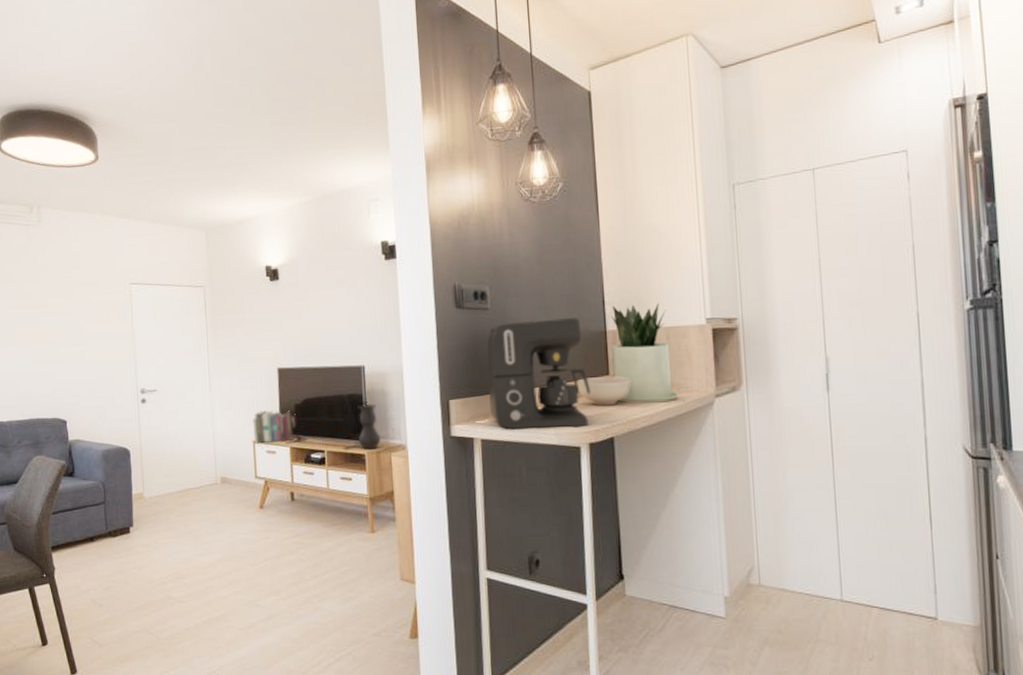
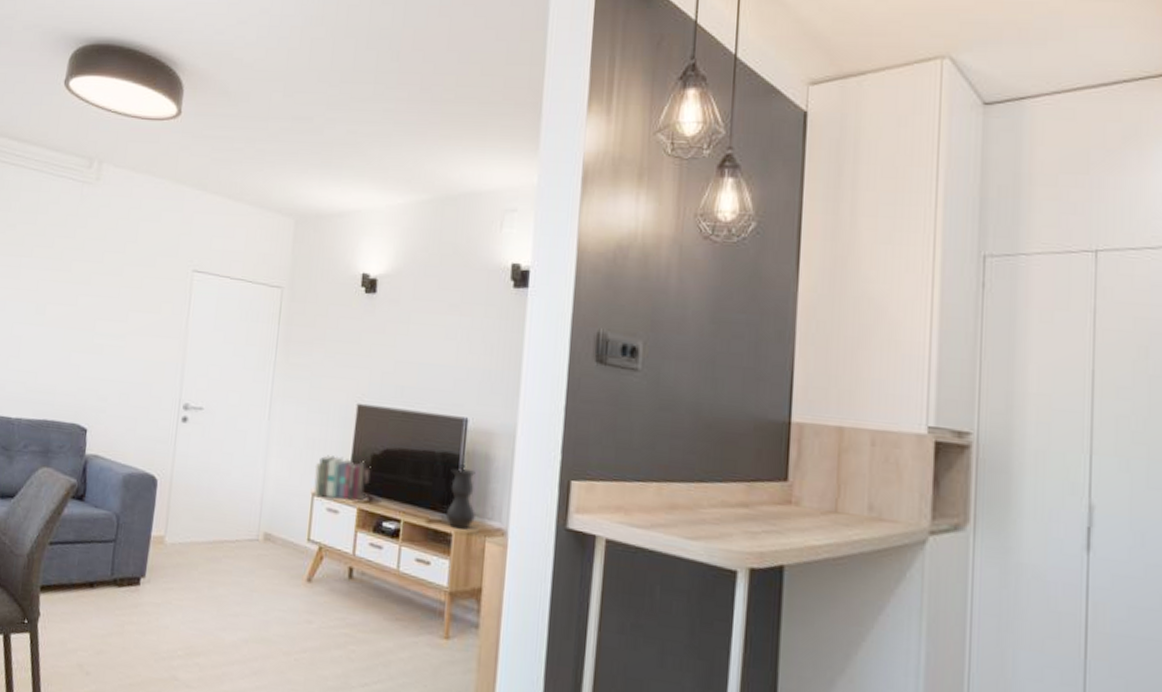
coffee maker: present [487,317,591,430] -> none [621,392,760,545]
bowl: present [577,376,631,406] -> none [743,479,816,523]
planter: present [611,303,680,404] -> none [793,390,881,531]

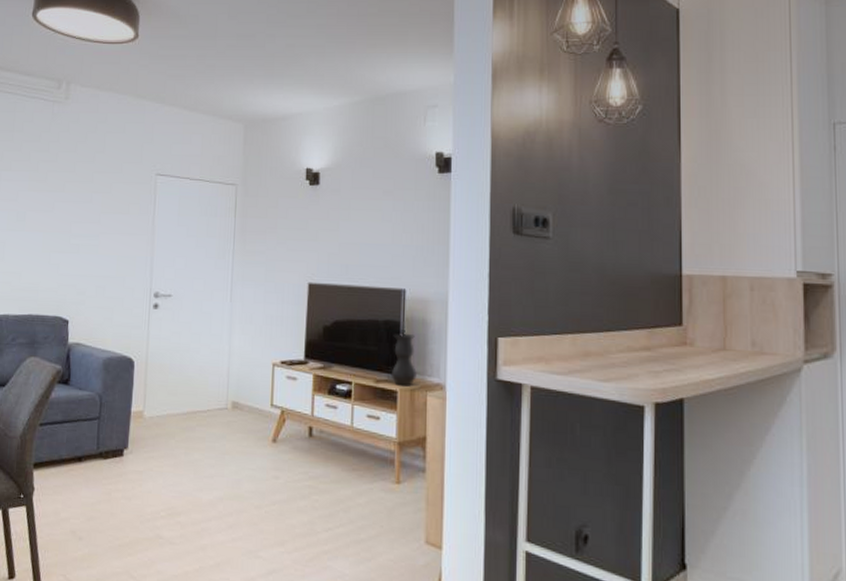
books: present [313,455,376,503] -> none [273,329,329,369]

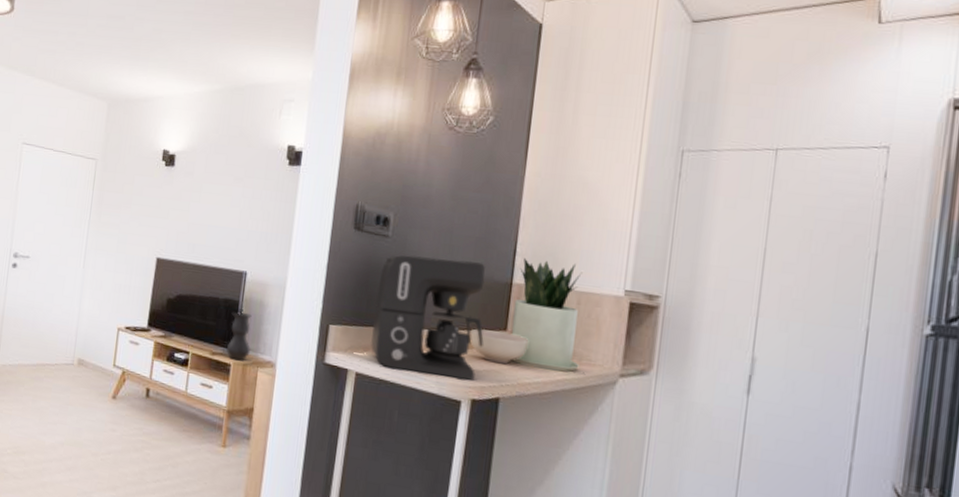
coffee maker: none [542,255,660,383] -> present [370,255,485,381]
bowl: none [645,325,707,362] -> present [470,328,529,364]
planter: none [686,247,762,364] -> present [511,257,583,372]

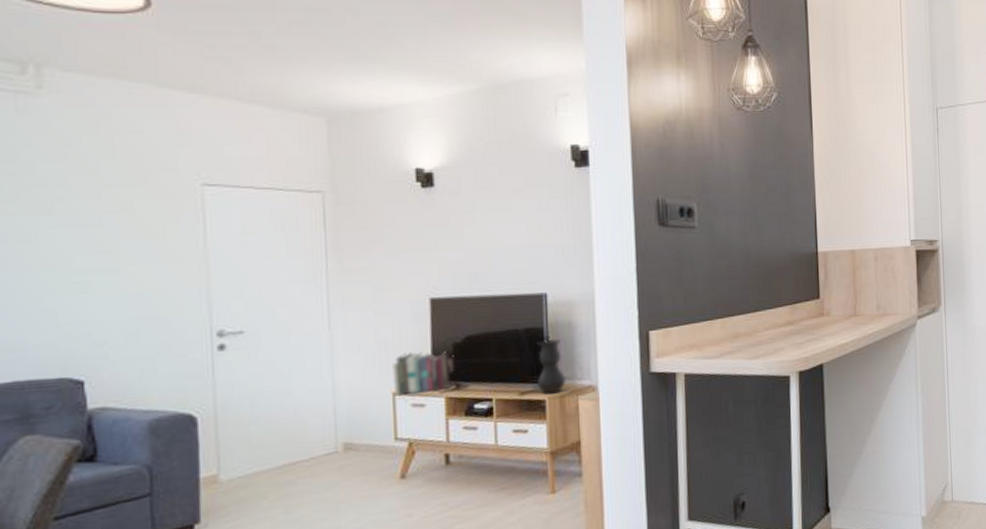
books: none [119,298,170,337] -> present [391,351,463,396]
coffee maker: present [370,255,485,381] -> none [693,237,801,361]
bowl: present [470,328,529,364] -> none [787,300,840,332]
planter: present [511,257,583,372] -> none [822,224,886,328]

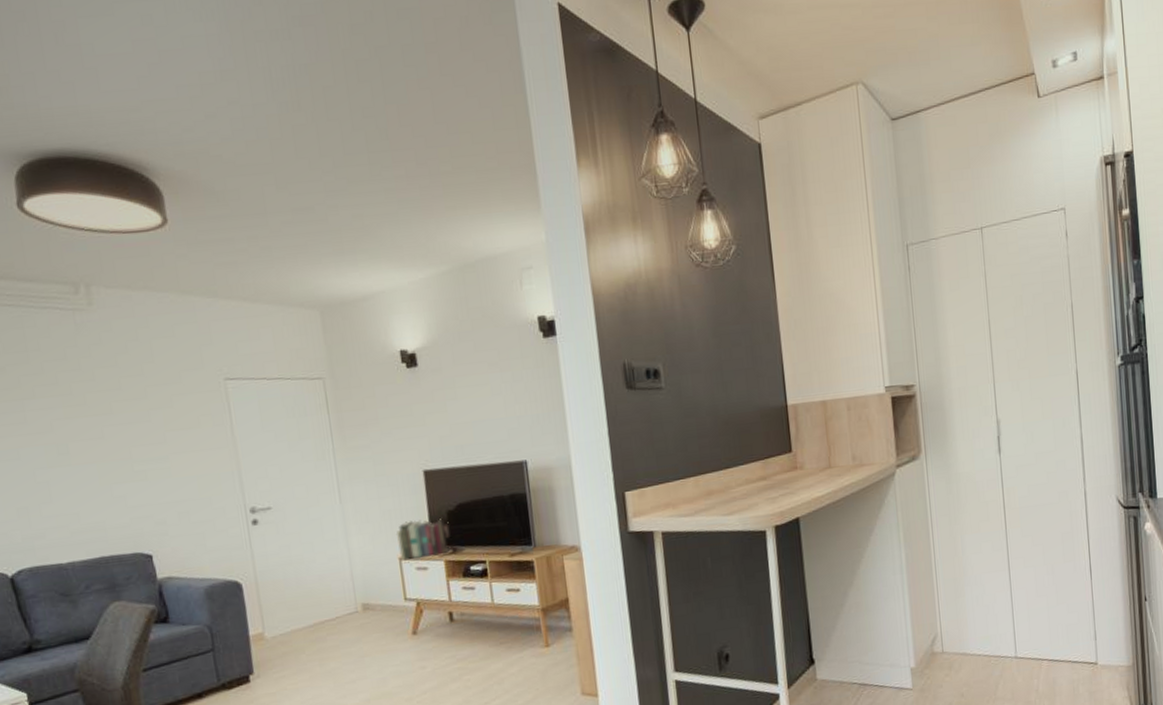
vase: present [536,338,566,396] -> none [521,503,551,557]

